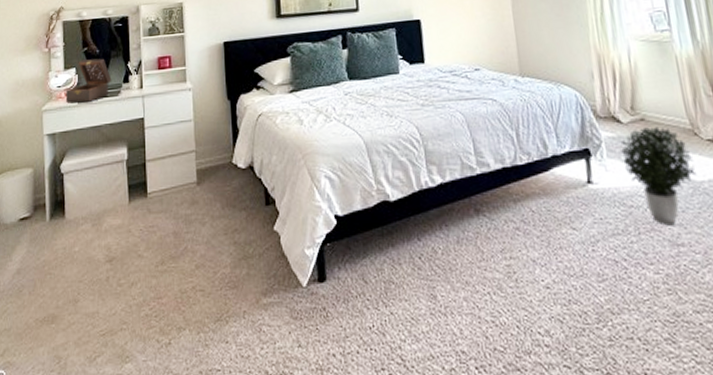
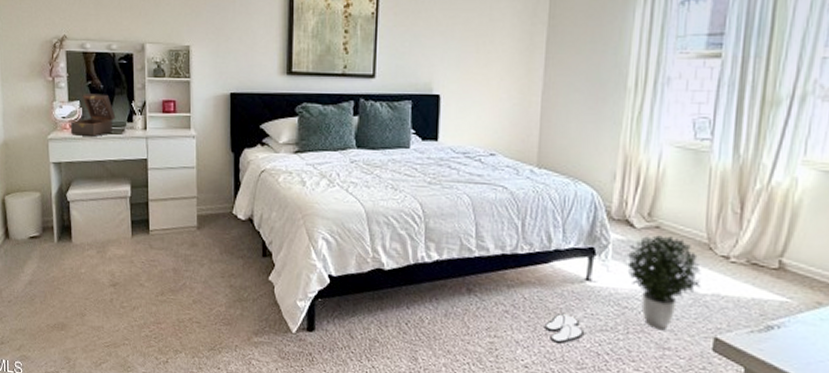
slippers: none [556,223,597,255] -> present [543,313,584,344]

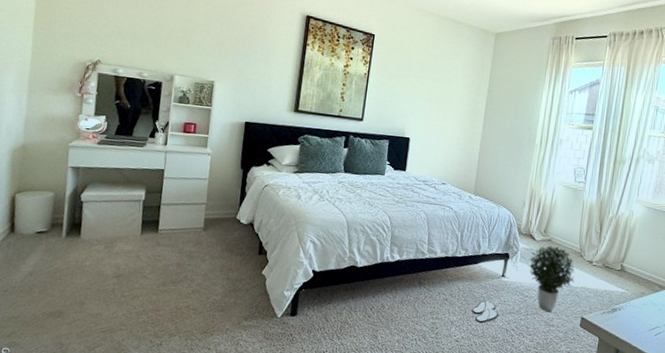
jewelry box: present [70,93,116,136] -> none [93,110,139,148]

